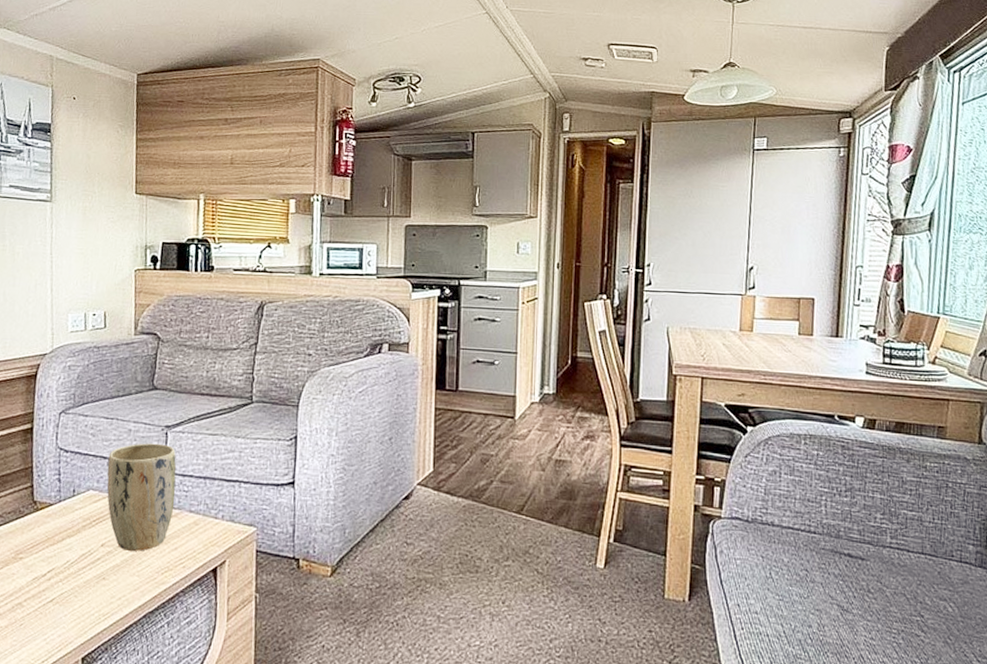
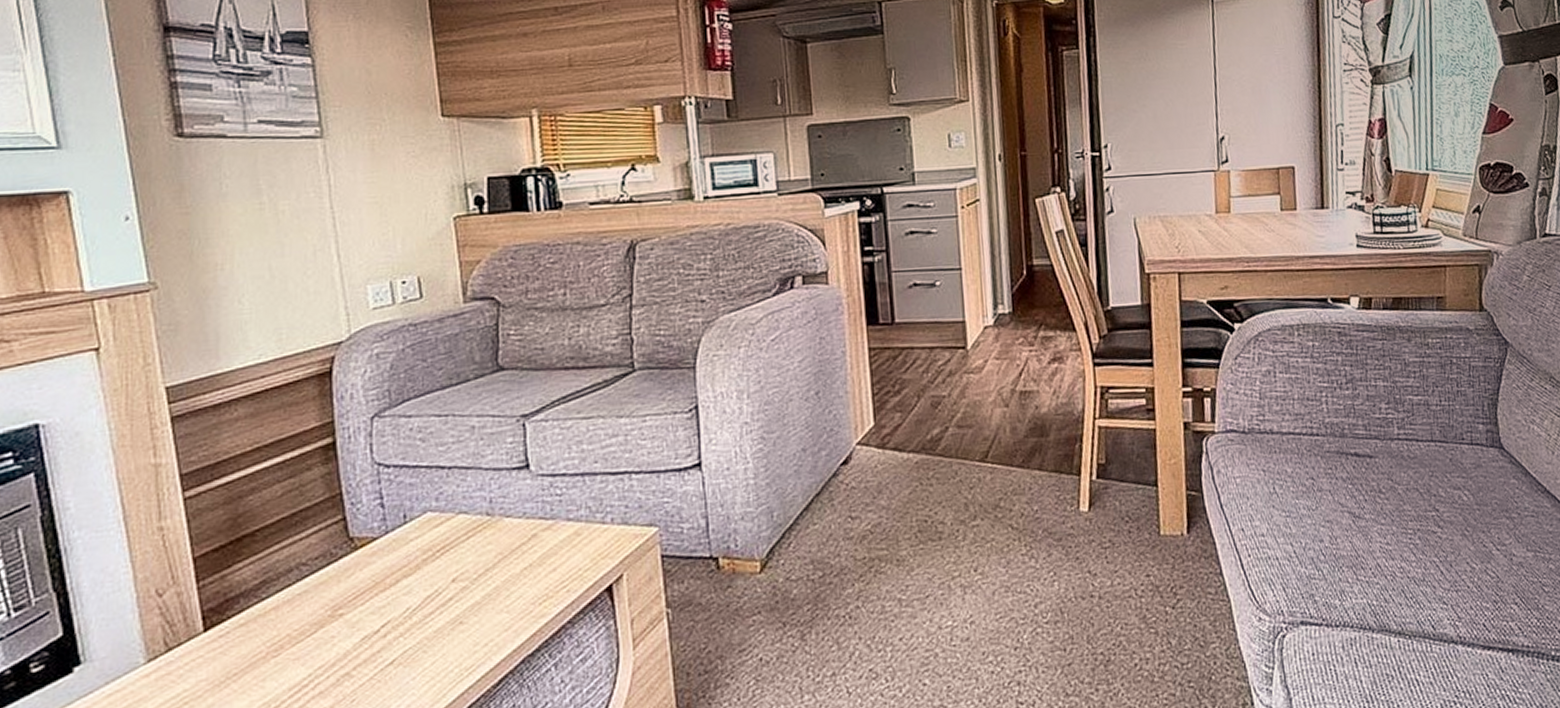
plant pot: present [106,443,177,551] -> none [447,439,546,583]

